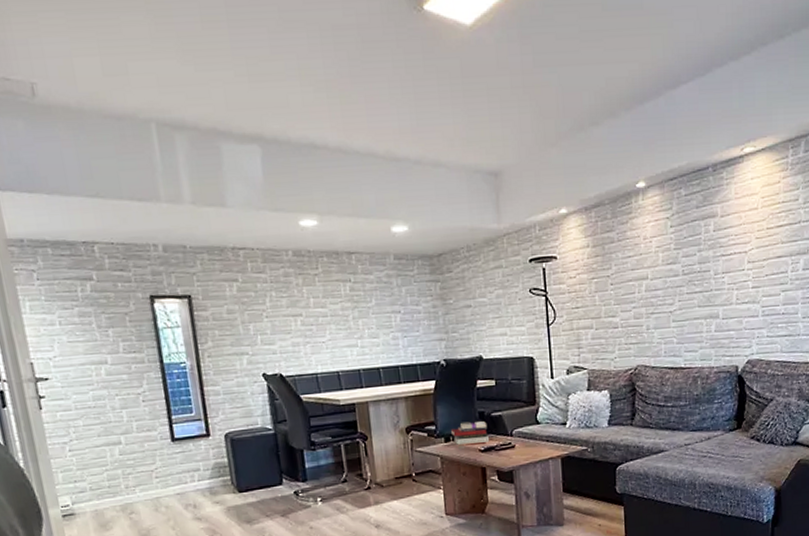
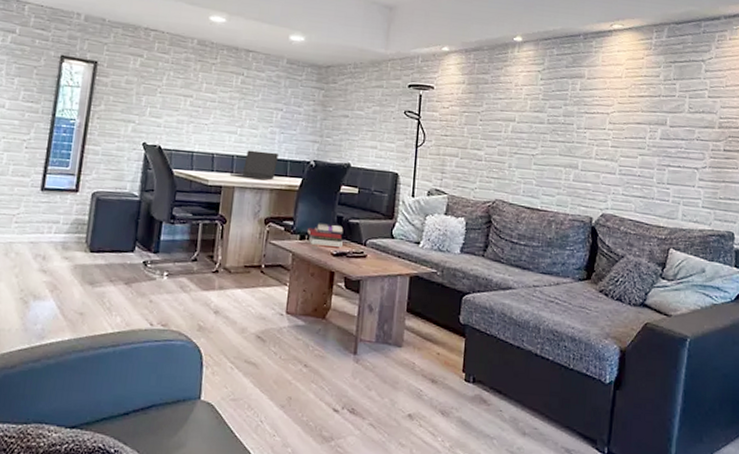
laptop: none [361,358,407,391] -> present [230,150,278,181]

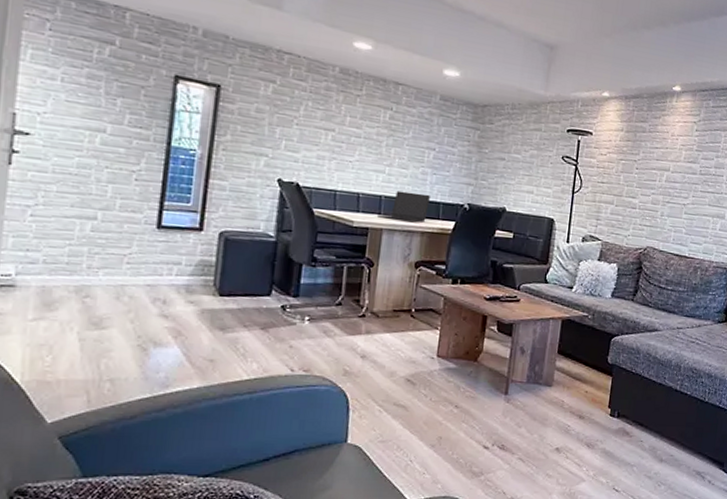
books: present [308,223,344,249] -> none [460,267,498,294]

